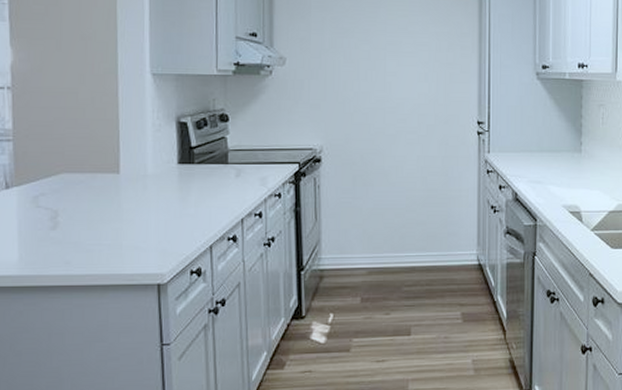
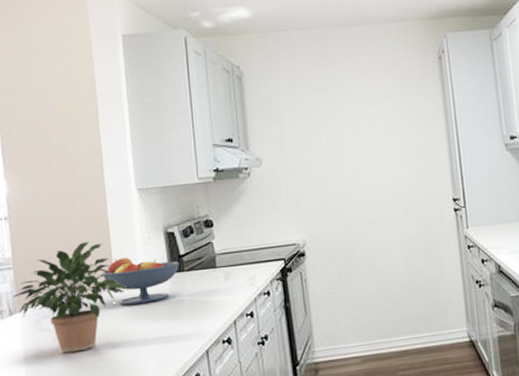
potted plant: none [10,121,135,233] -> present [12,241,129,353]
fruit bowl: none [107,143,190,191] -> present [101,257,179,306]

